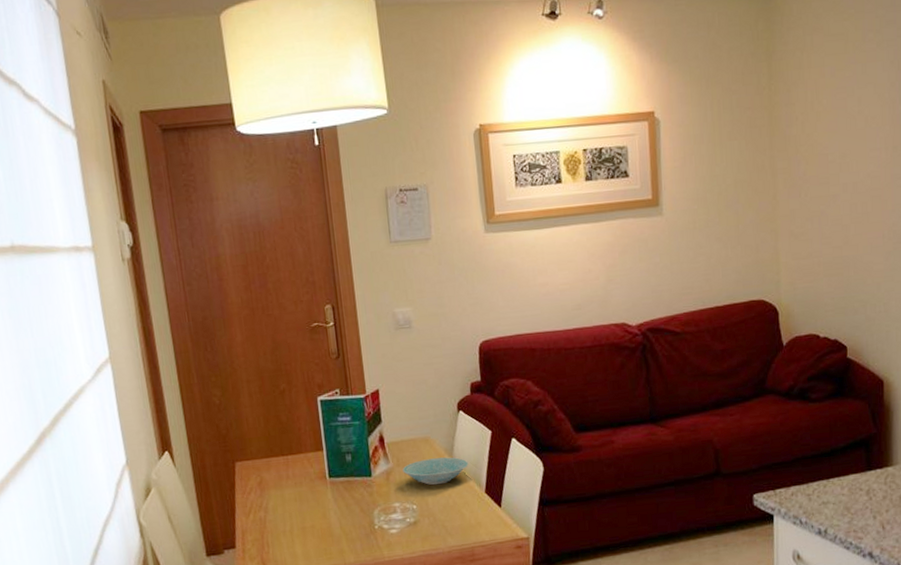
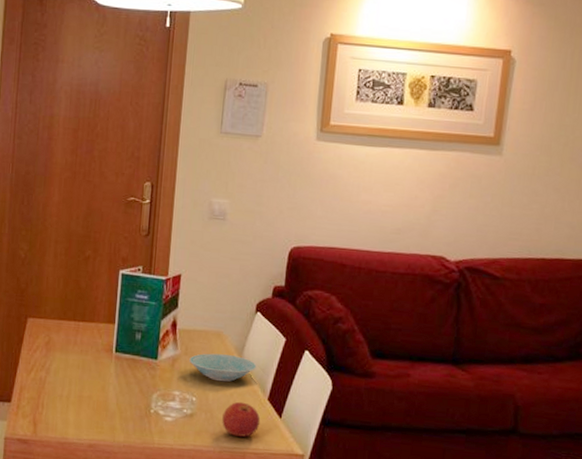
apple: none [445,499,482,534] -> present [222,401,261,437]

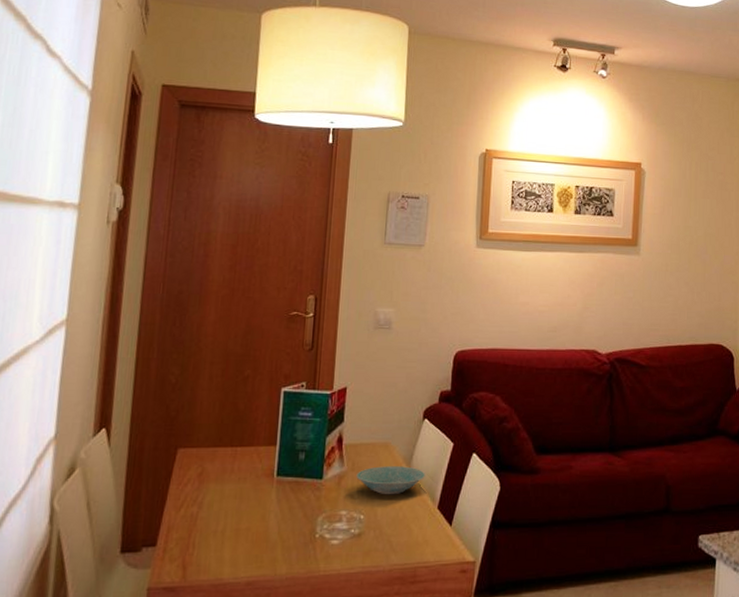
apple: present [222,401,261,437] -> none [391,514,431,551]

